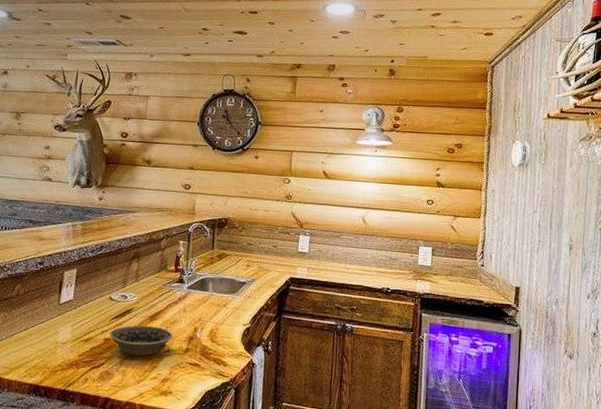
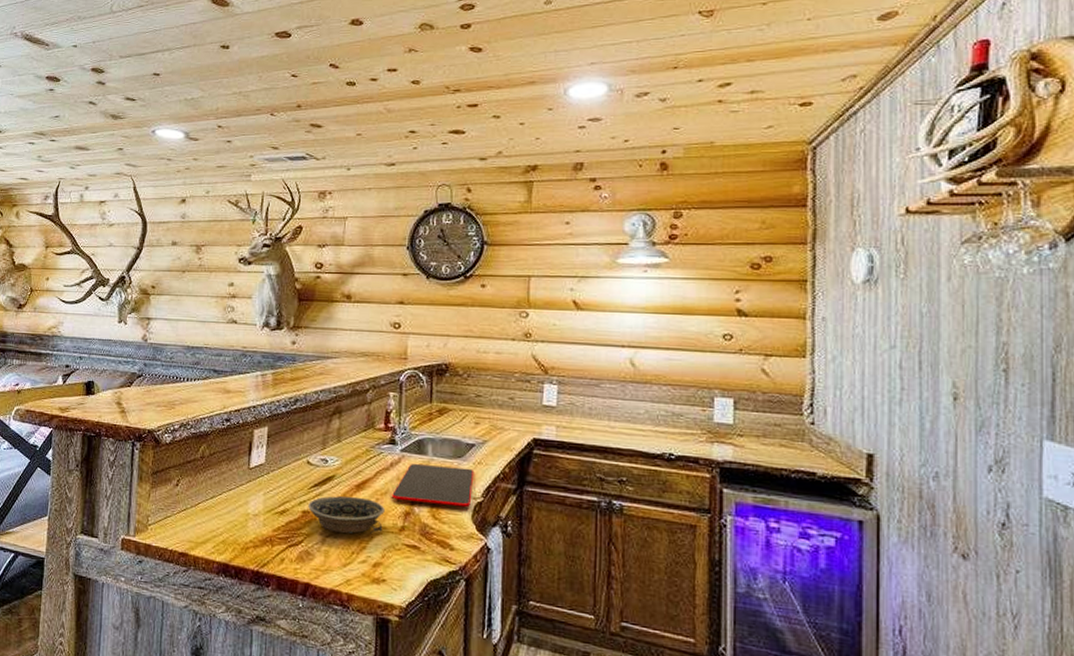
cutting board: none [179,298,245,332] -> present [392,464,474,508]

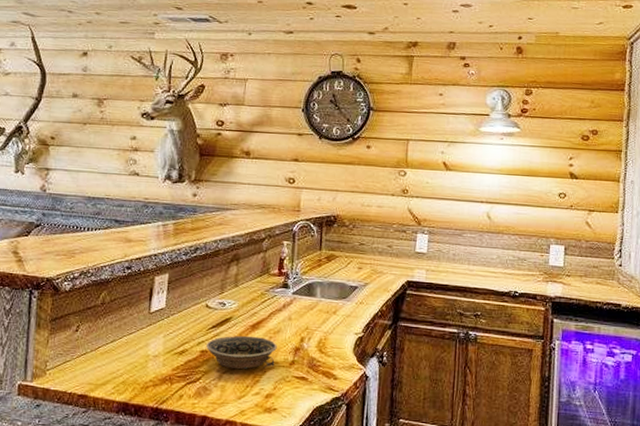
cutting board: present [392,464,474,508] -> none [284,305,357,342]

